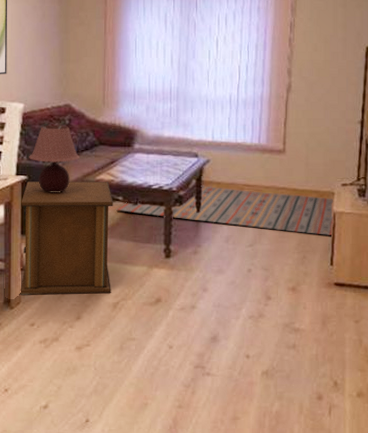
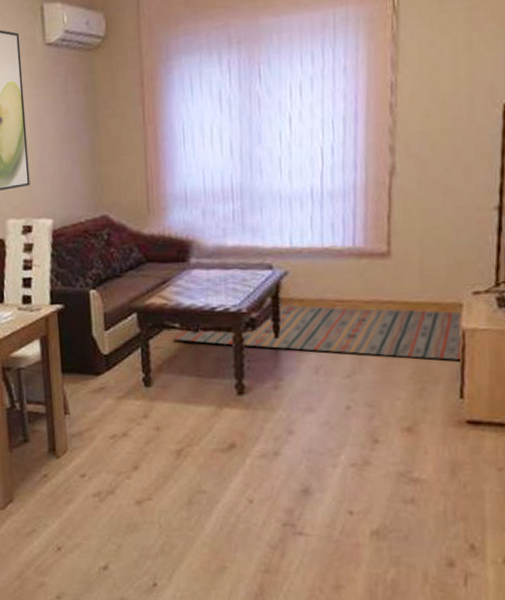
side table: present [20,181,113,295] -> none [58,306,173,442]
table lamp: present [29,124,81,193] -> none [63,241,125,323]

